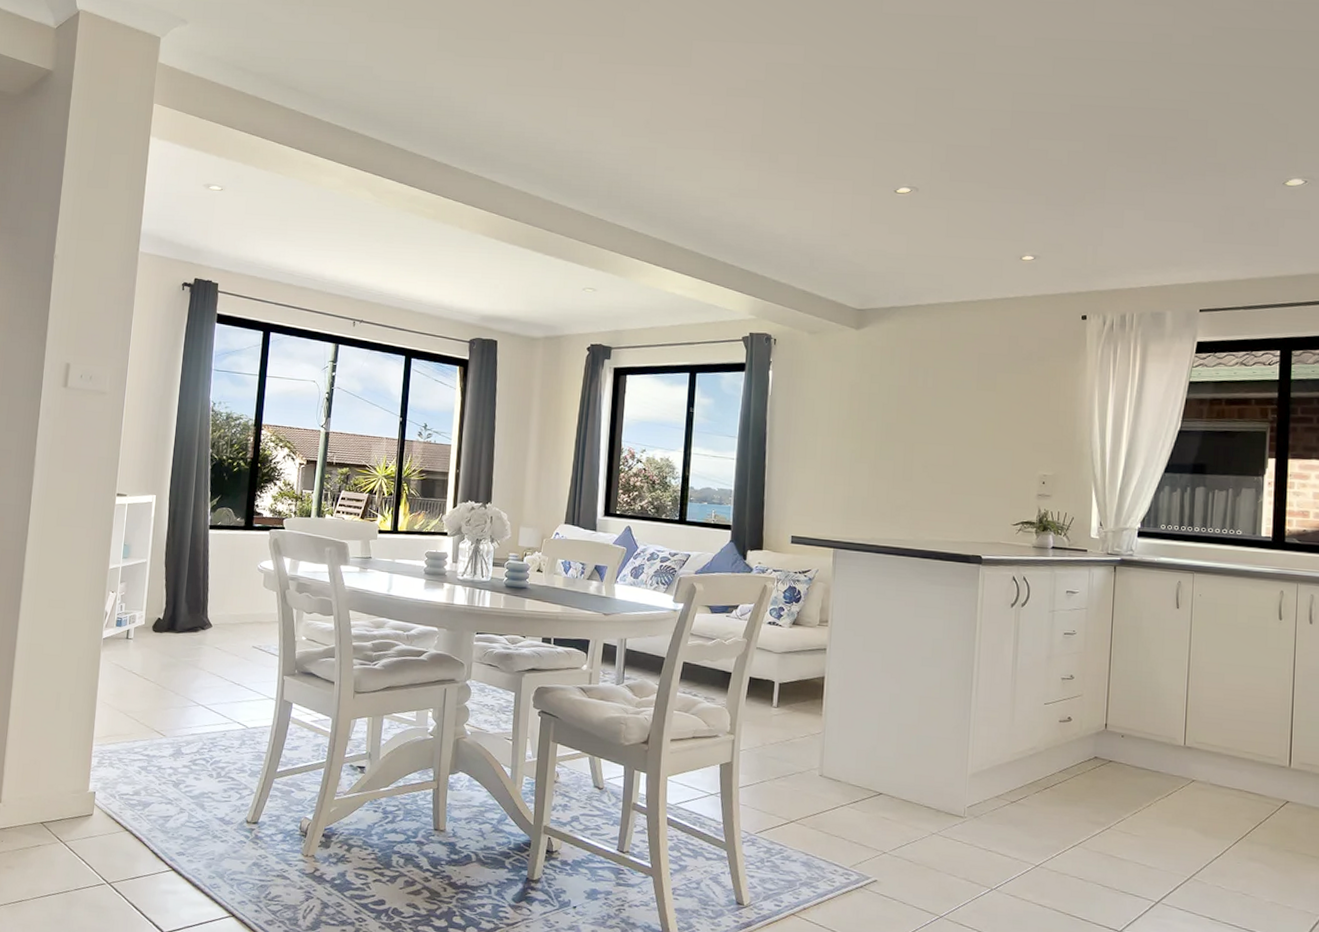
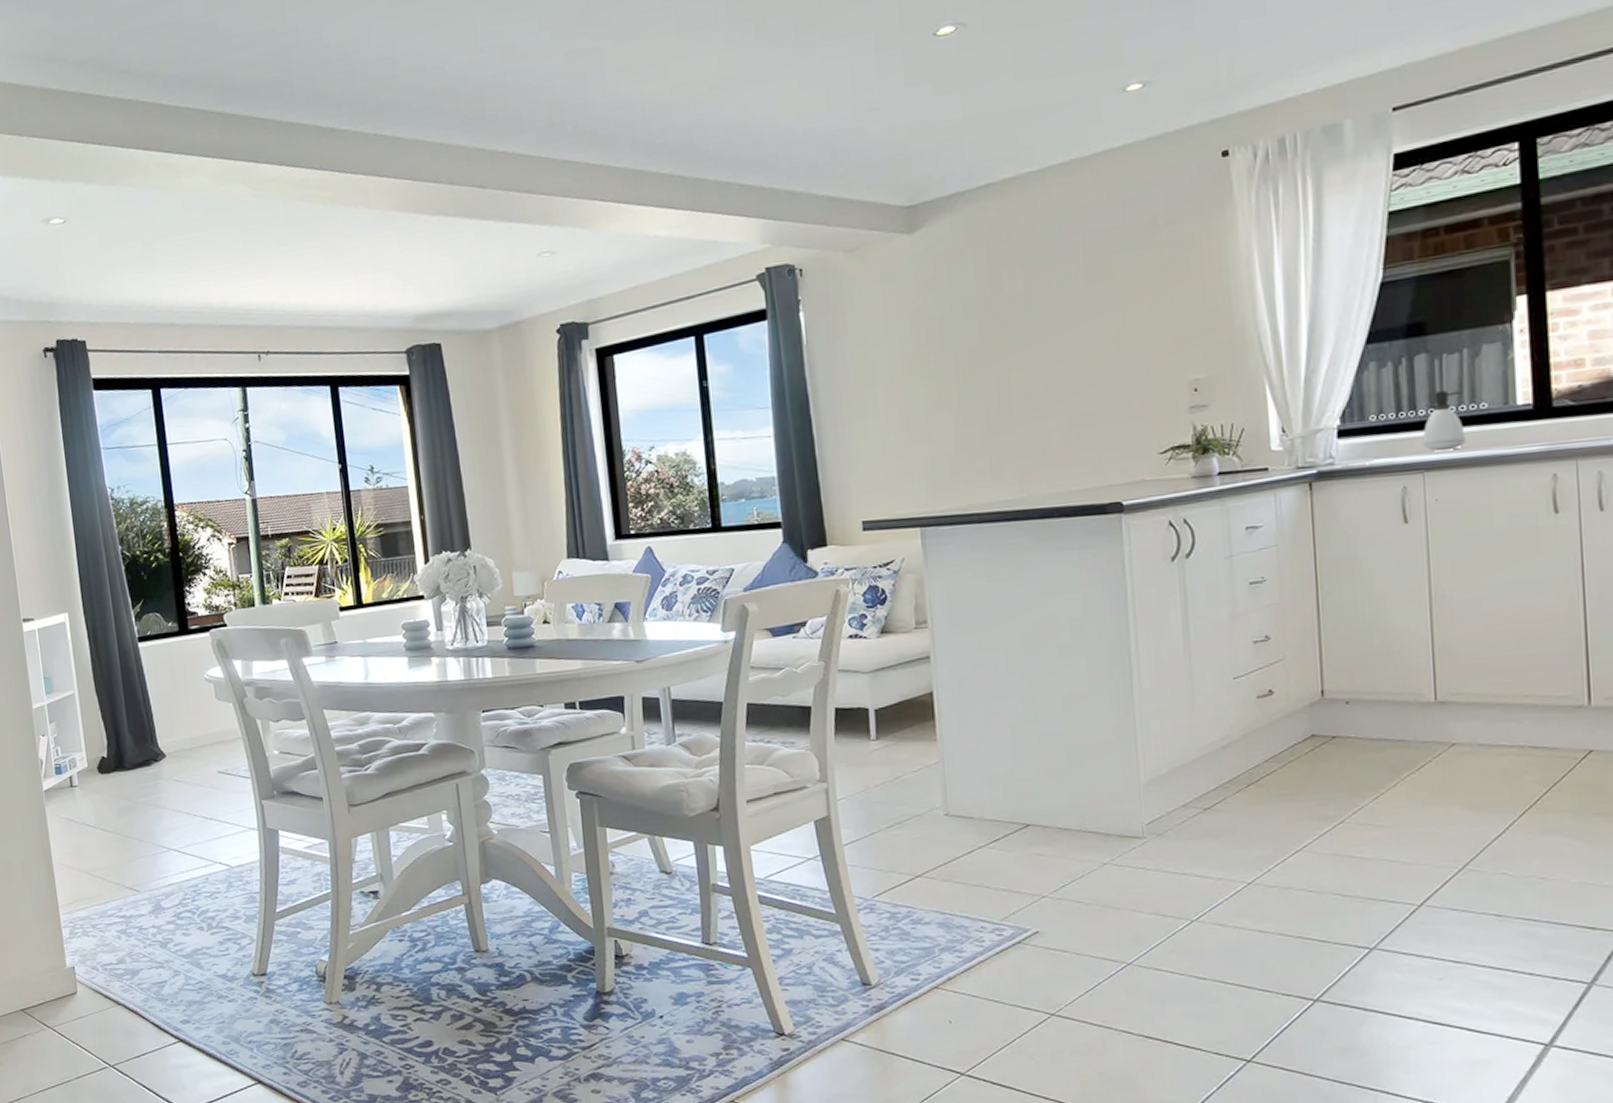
soap dispenser: none [1195,516,1226,561] -> present [1422,390,1466,452]

